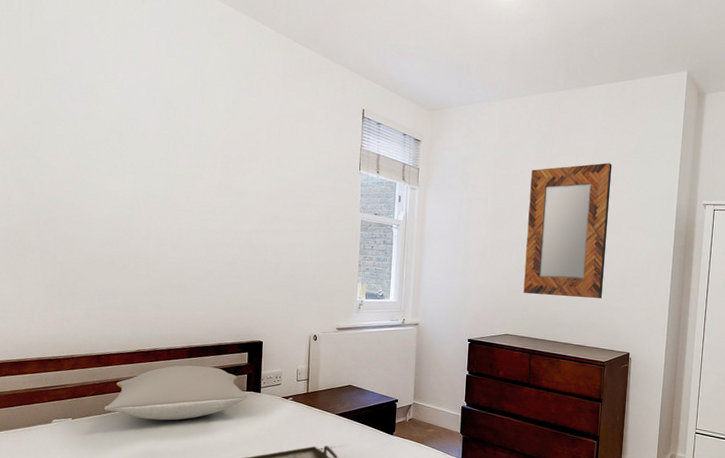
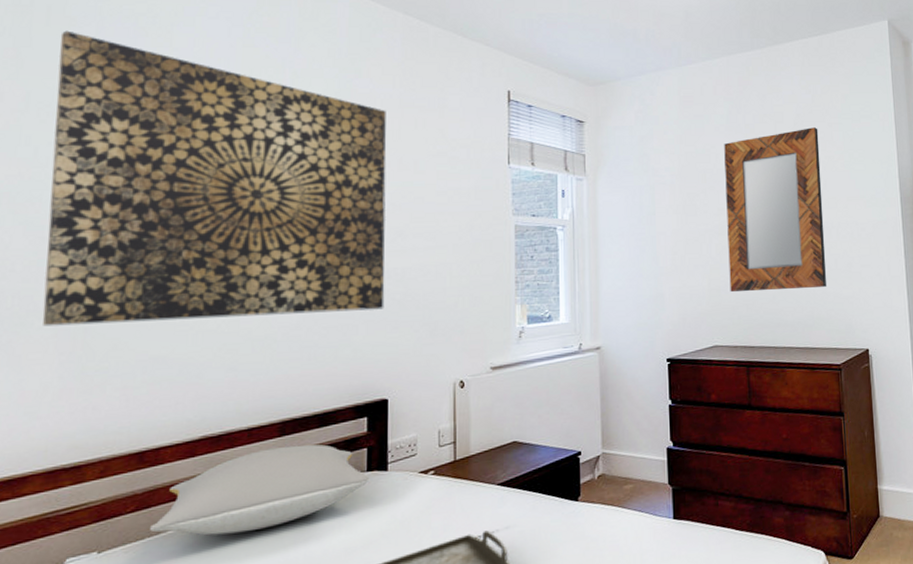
wall art: none [33,33,270,274] -> present [42,30,387,327]

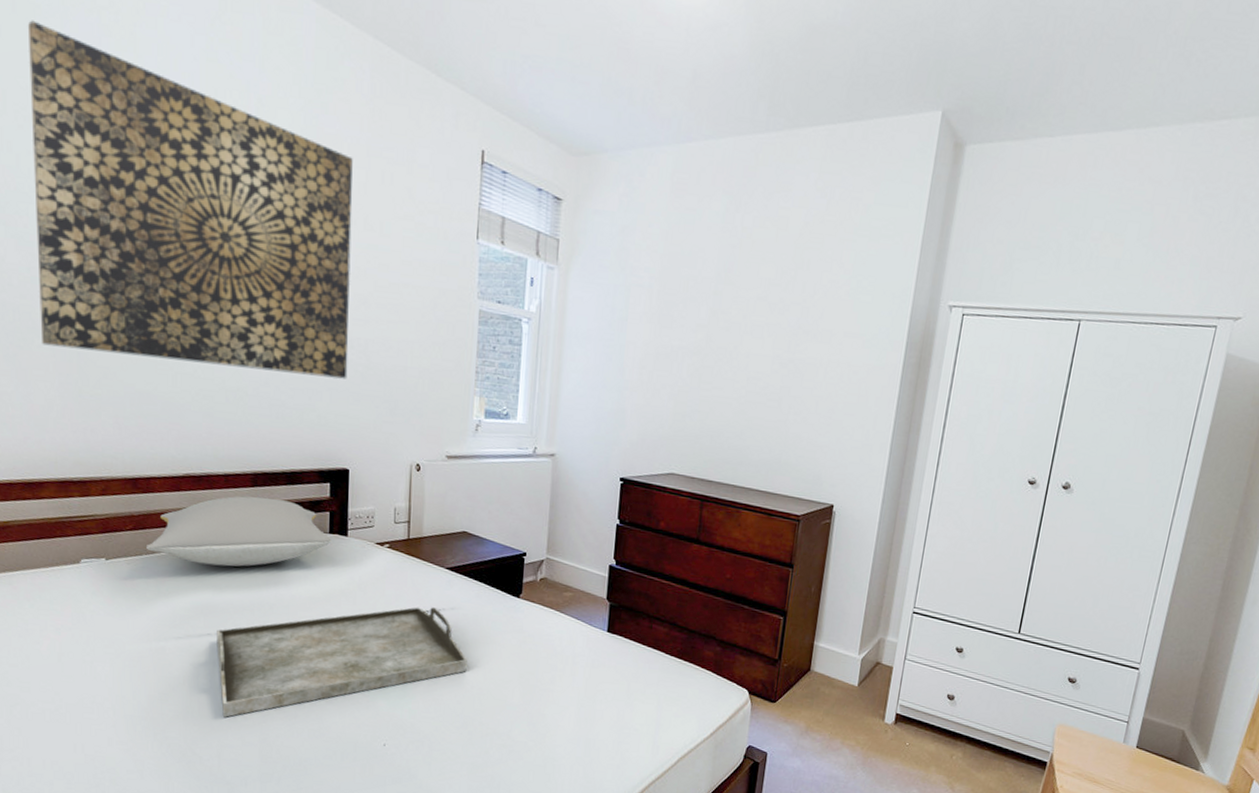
home mirror: present [724,127,827,293] -> none [696,241,827,431]

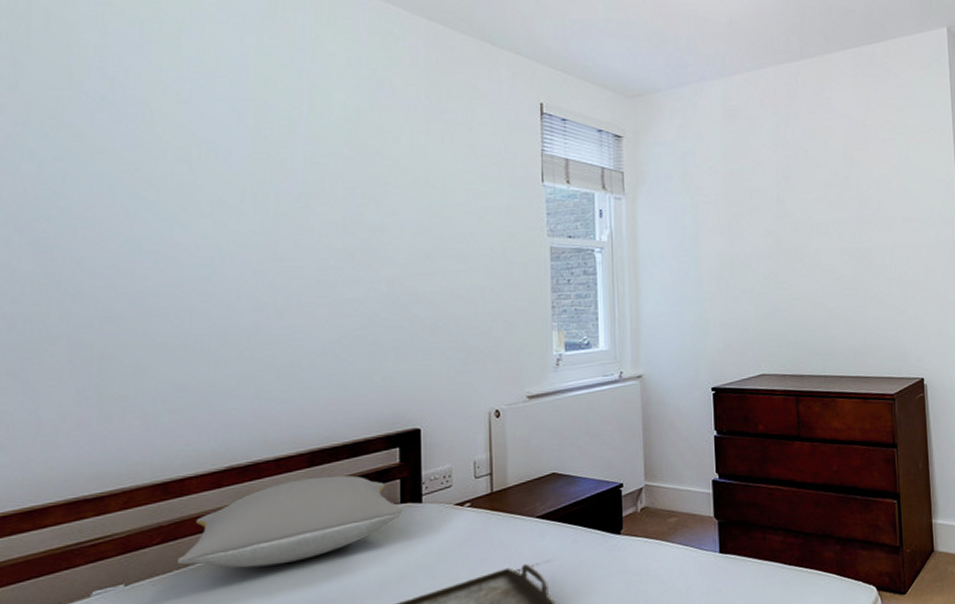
wall art: present [27,20,353,379] -> none [56,37,414,353]

